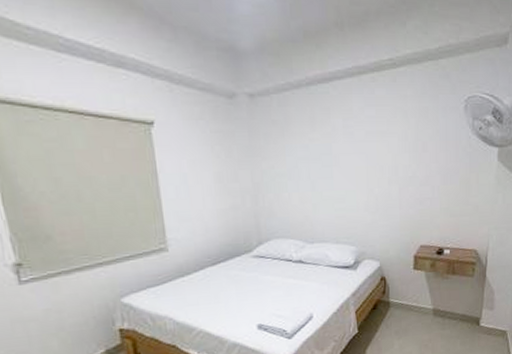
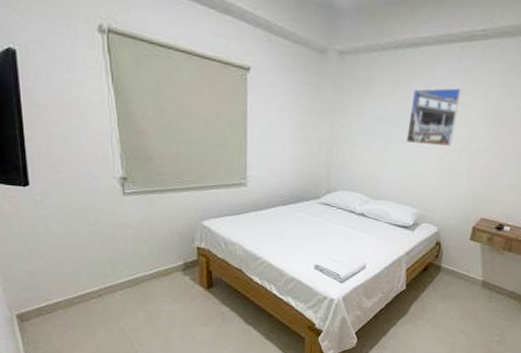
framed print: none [332,119,380,179] -> present [406,88,462,146]

